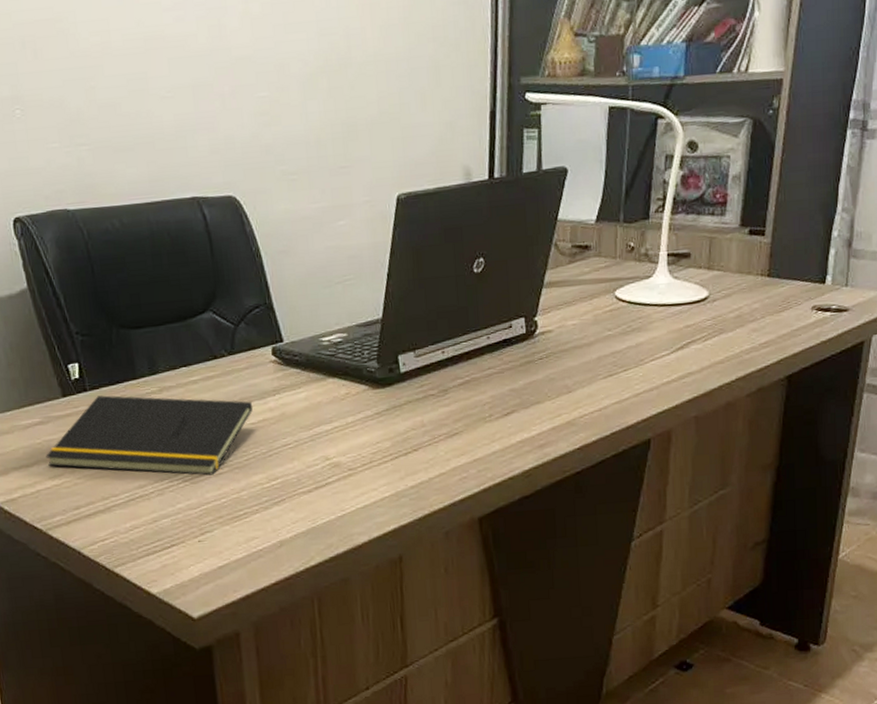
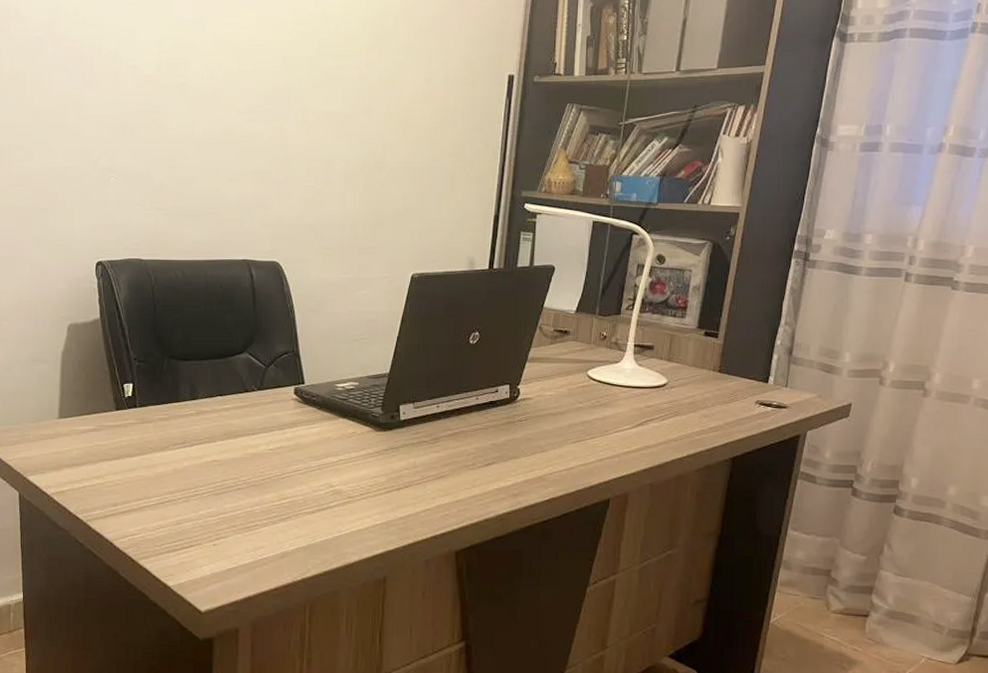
notepad: present [46,395,253,476] -> none [95,412,272,489]

